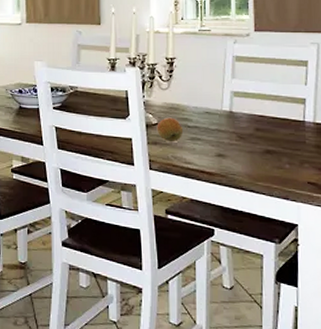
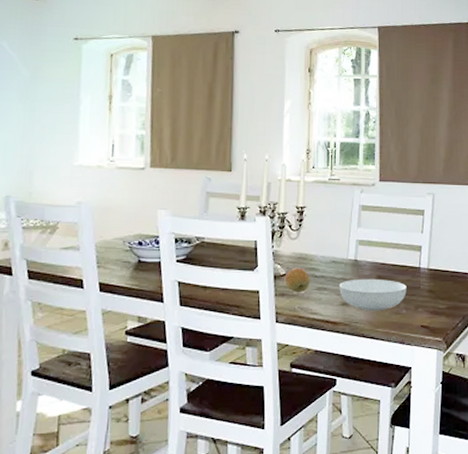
serving bowl: none [214,130,290,165] -> present [339,278,407,311]

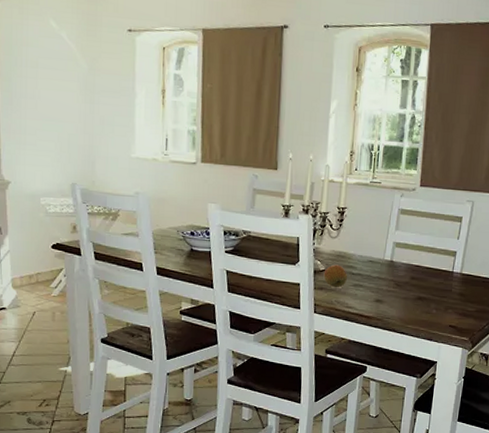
serving bowl: present [339,278,407,311] -> none [374,278,439,310]

